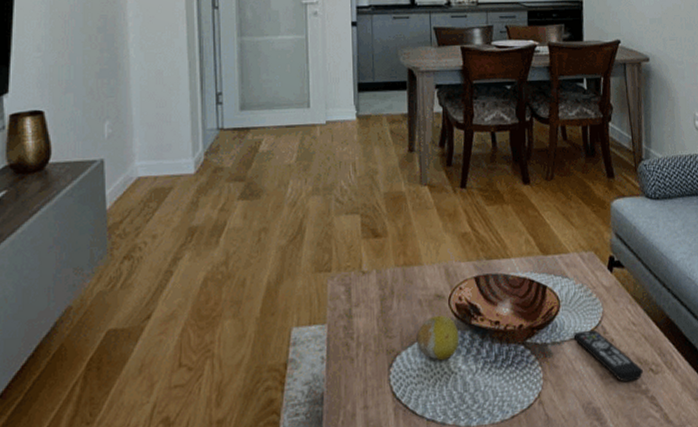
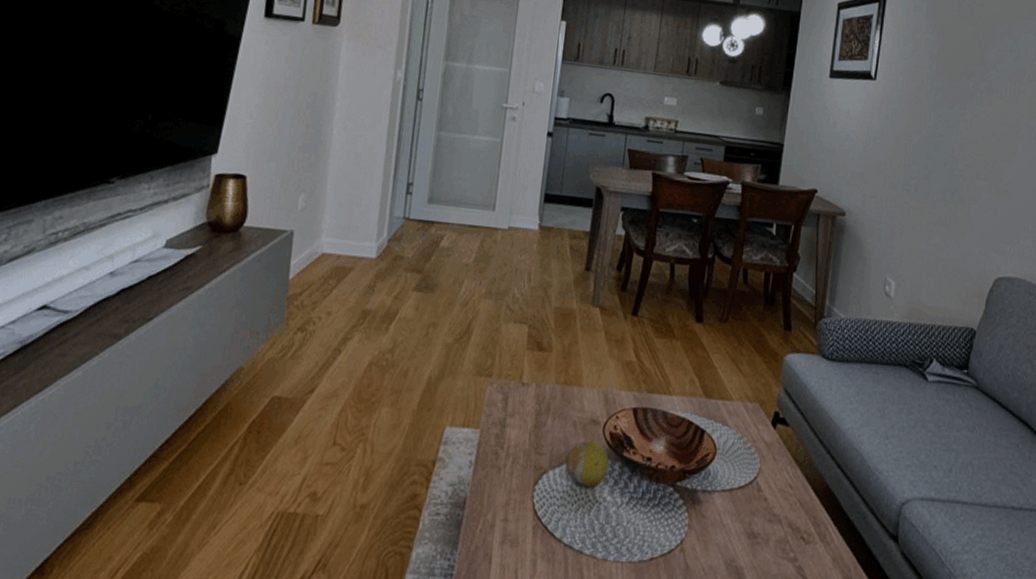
remote control: present [573,329,643,382] -> none [725,483,794,547]

